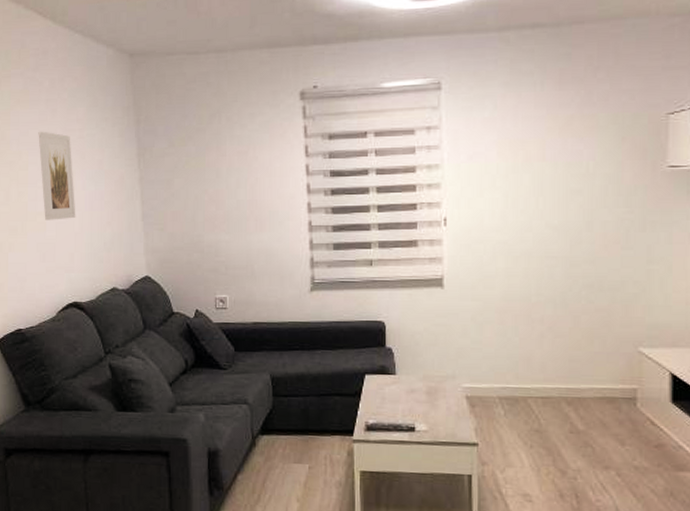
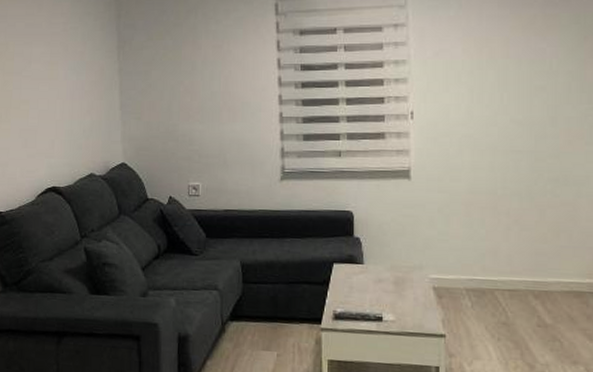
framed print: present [38,131,76,220] -> none [24,24,58,108]

